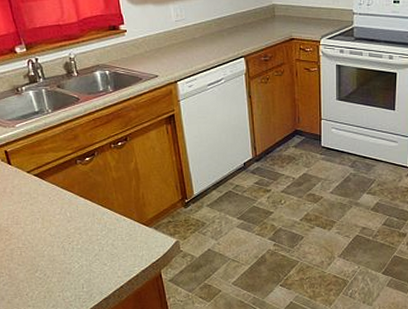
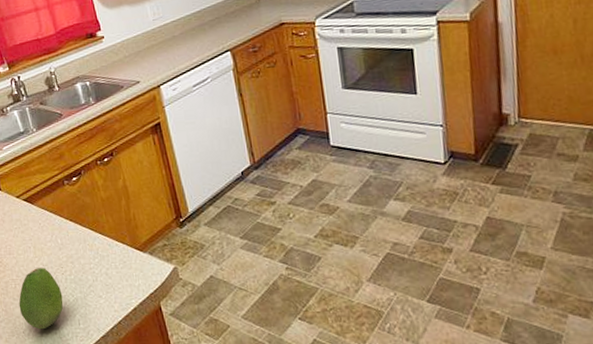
fruit: none [23,237,69,292] -> present [19,268,63,330]

